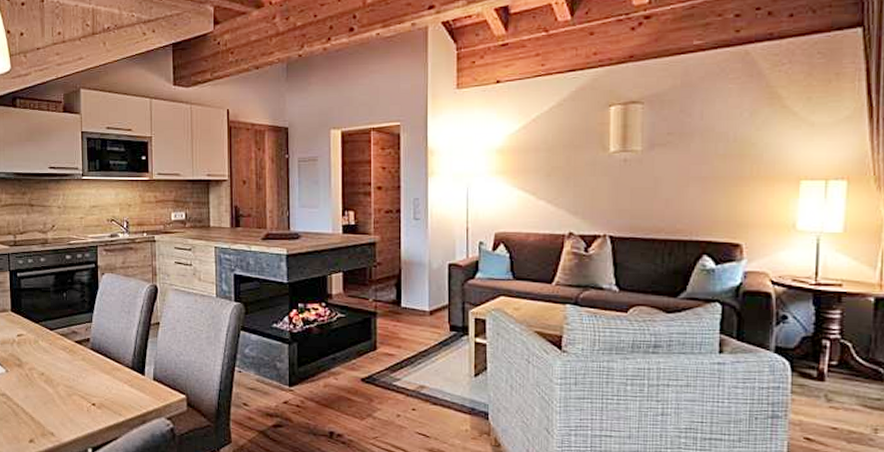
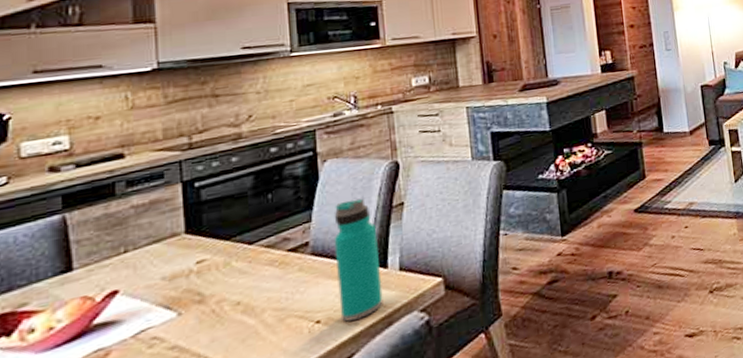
water bottle: none [107,311,140,411] -> present [334,198,383,322]

